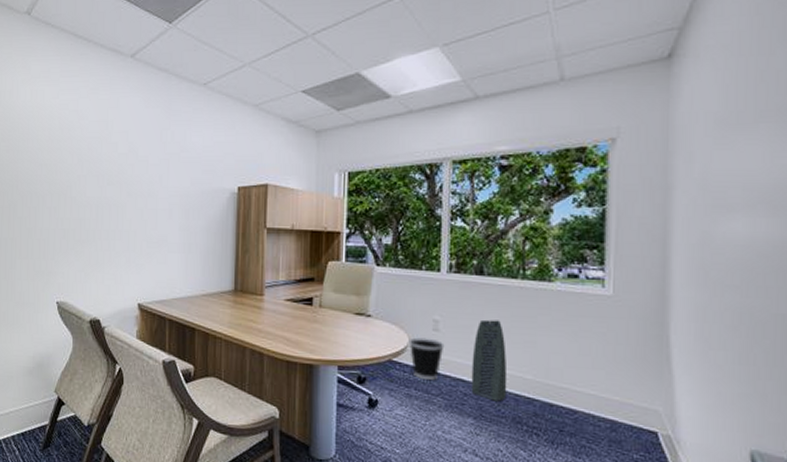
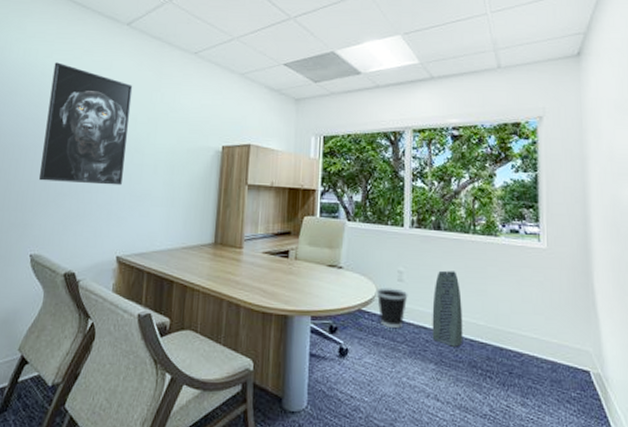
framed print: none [57,103,142,232] -> present [39,62,133,185]

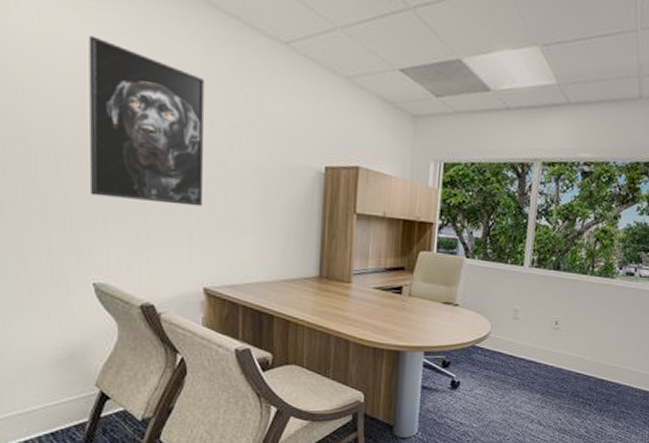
wastebasket: present [376,287,408,328] -> none [491,325,522,362]
air purifier: present [432,270,463,347] -> none [541,309,573,379]

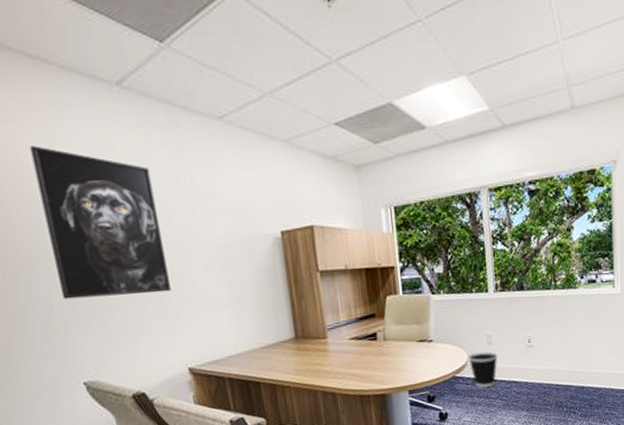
wastebasket: none [491,325,522,362] -> present [468,351,498,388]

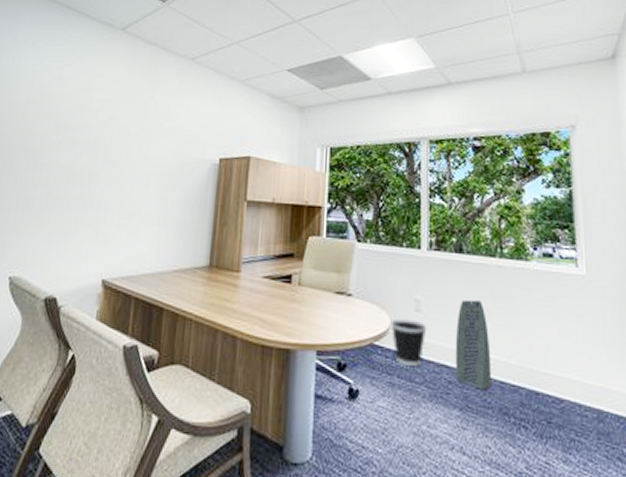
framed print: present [29,146,171,300] -> none [22,70,126,201]
air purifier: none [521,326,550,394] -> present [455,299,492,390]

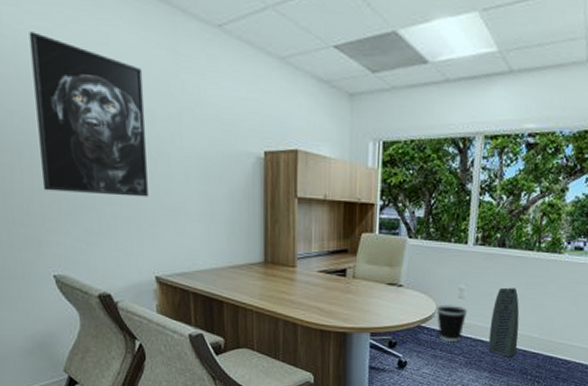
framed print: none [22,70,126,201] -> present [29,31,148,197]

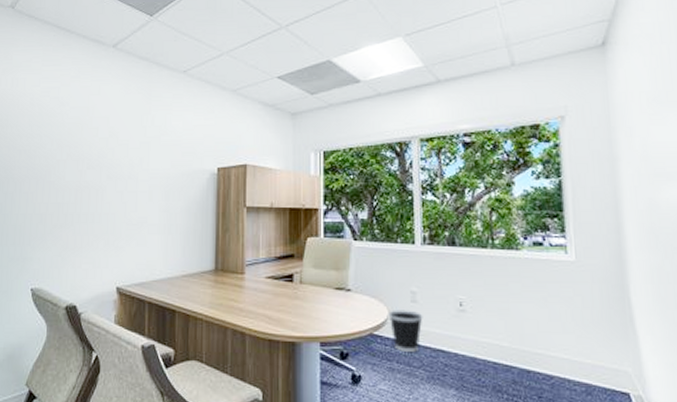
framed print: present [29,31,148,197] -> none [34,91,123,214]
air purifier: present [488,287,520,357] -> none [450,289,486,371]

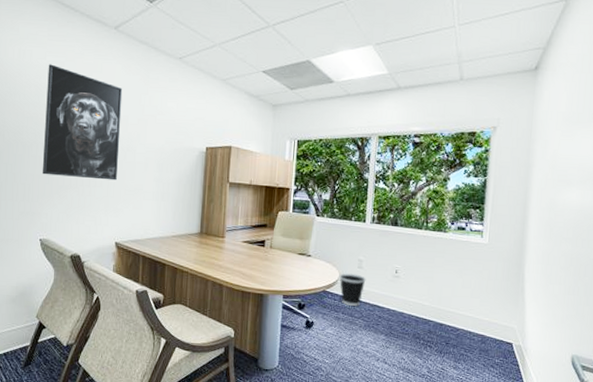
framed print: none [34,91,123,214] -> present [42,64,123,181]

